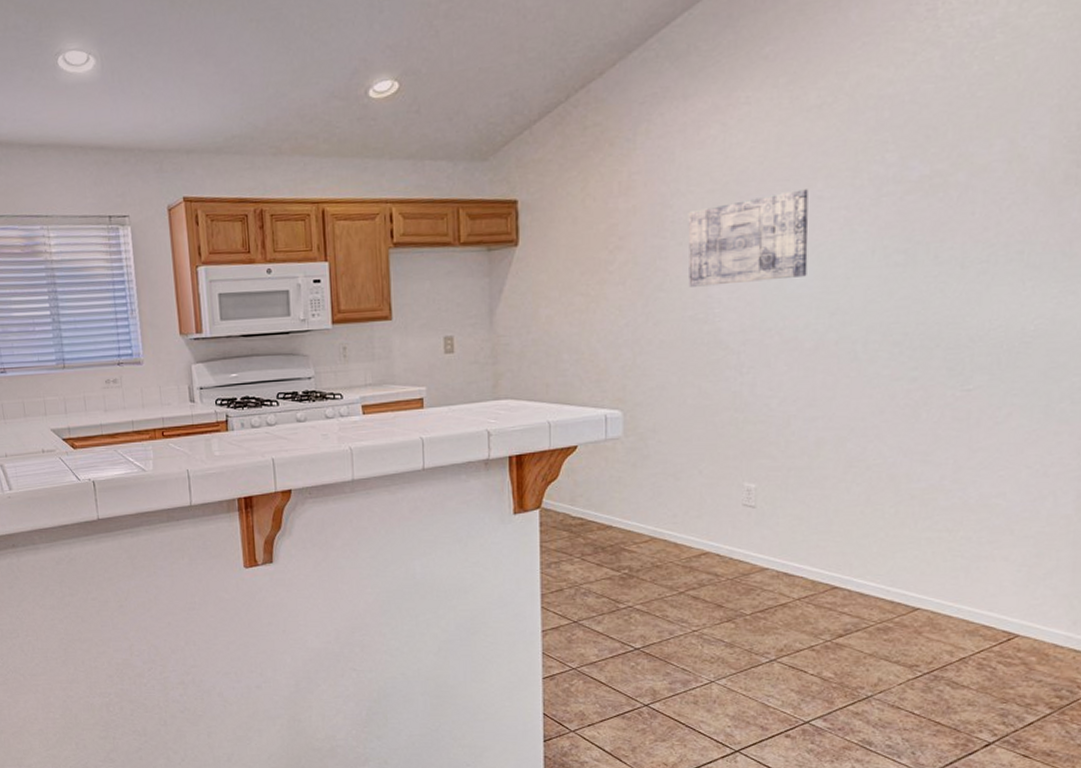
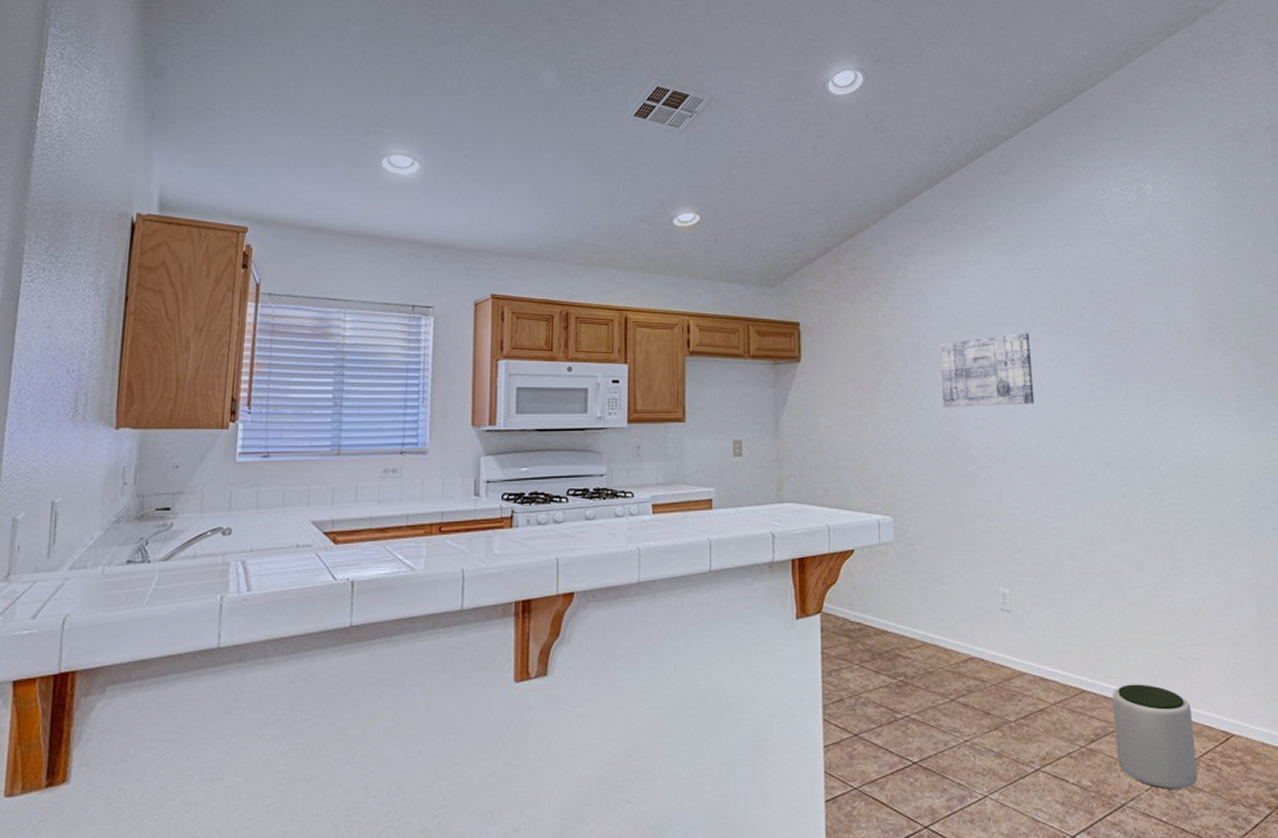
plant pot: none [868,581,968,686] -> present [1112,684,1198,791]

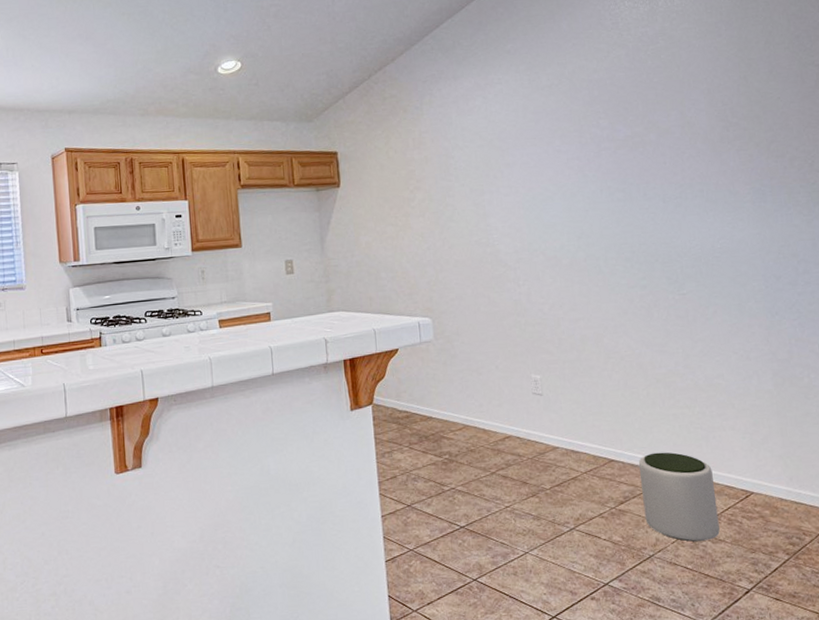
wall art: present [939,333,1035,407] -> none [466,145,557,218]

